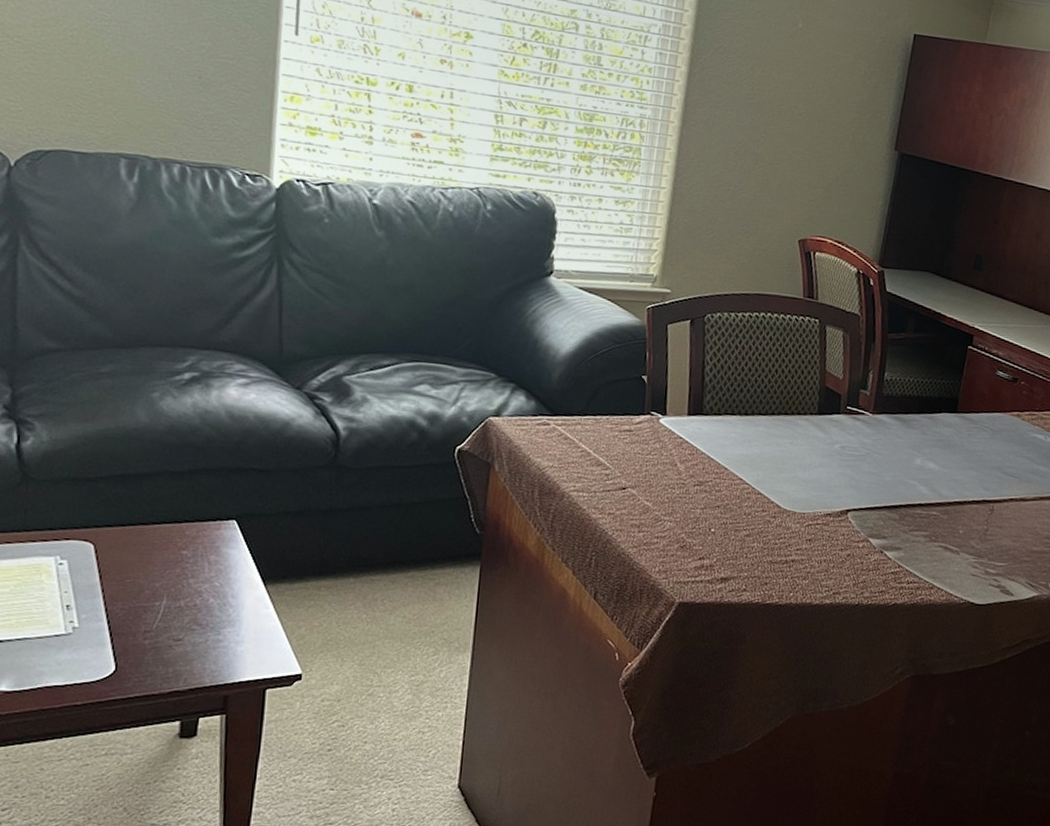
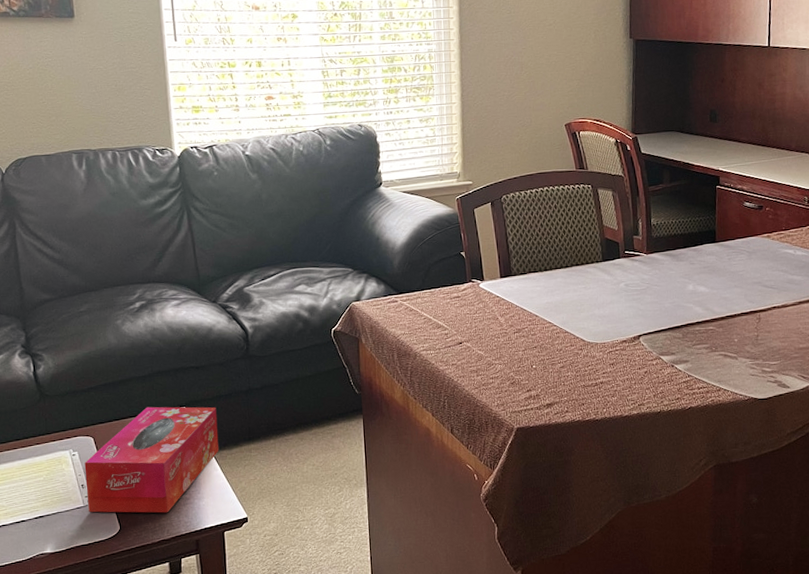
tissue box: none [72,513,280,656] -> present [84,406,219,513]

